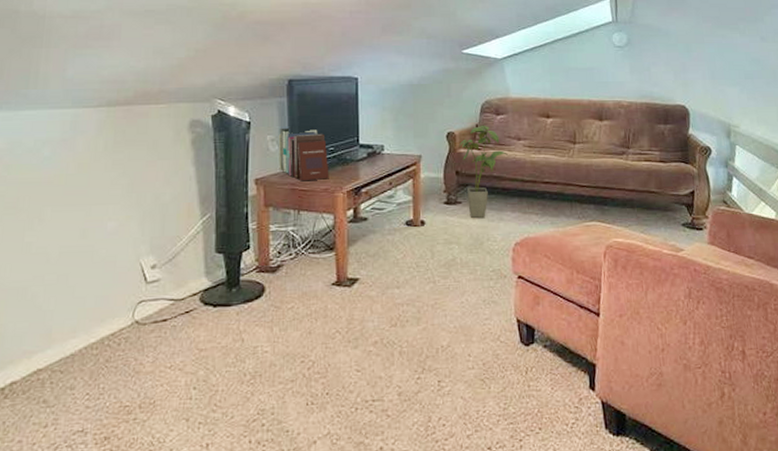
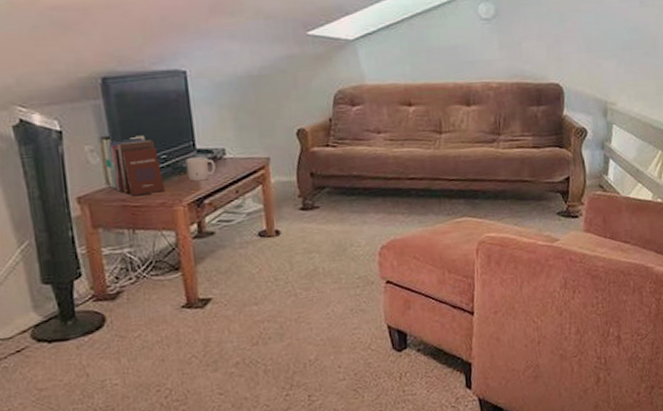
mug: none [349,150,374,172] -> present [185,156,216,182]
house plant: present [458,125,508,219] -> none [311,118,367,224]

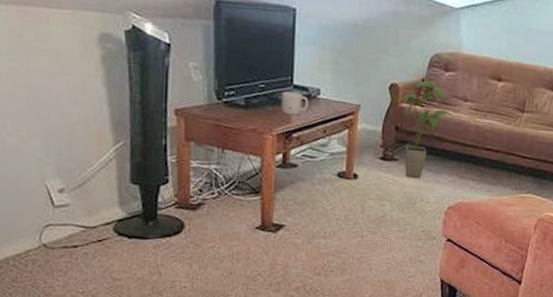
books: present [98,132,165,197] -> none [202,55,259,119]
house plant: none [311,118,367,224] -> present [401,80,452,179]

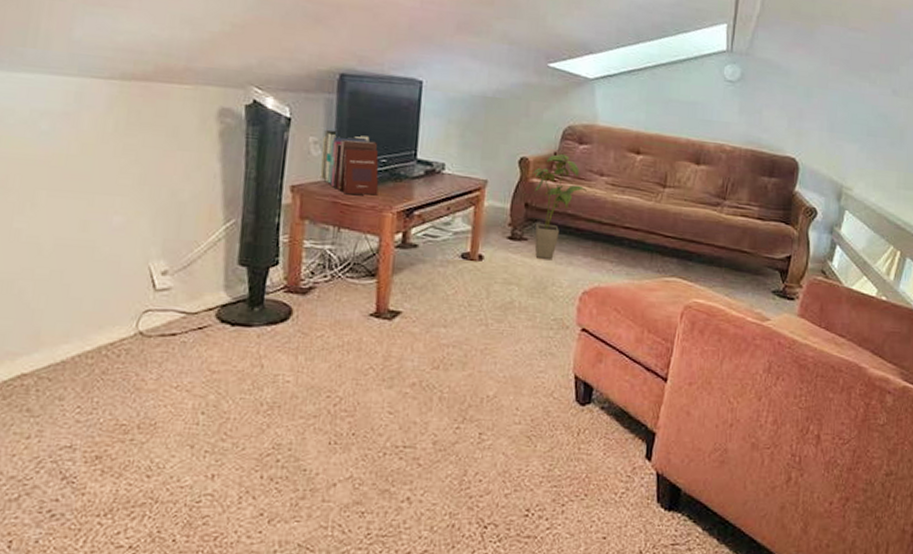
books: none [202,55,259,119] -> present [320,129,379,195]
mug: present [280,91,309,116] -> none [402,166,432,192]

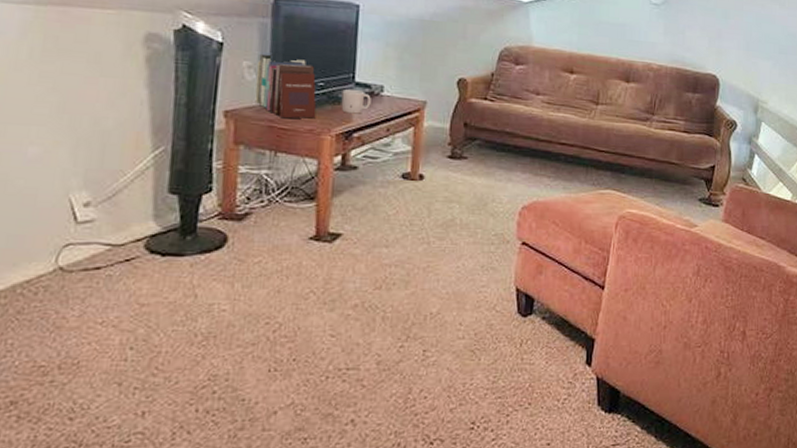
mug: none [402,166,432,192] -> present [340,89,371,114]
house plant: present [531,153,587,260] -> none [470,74,524,178]

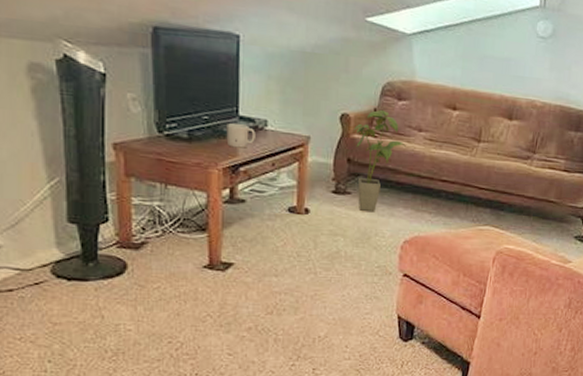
books: present [255,53,317,119] -> none [141,85,203,152]
house plant: none [470,74,524,178] -> present [352,109,406,213]

